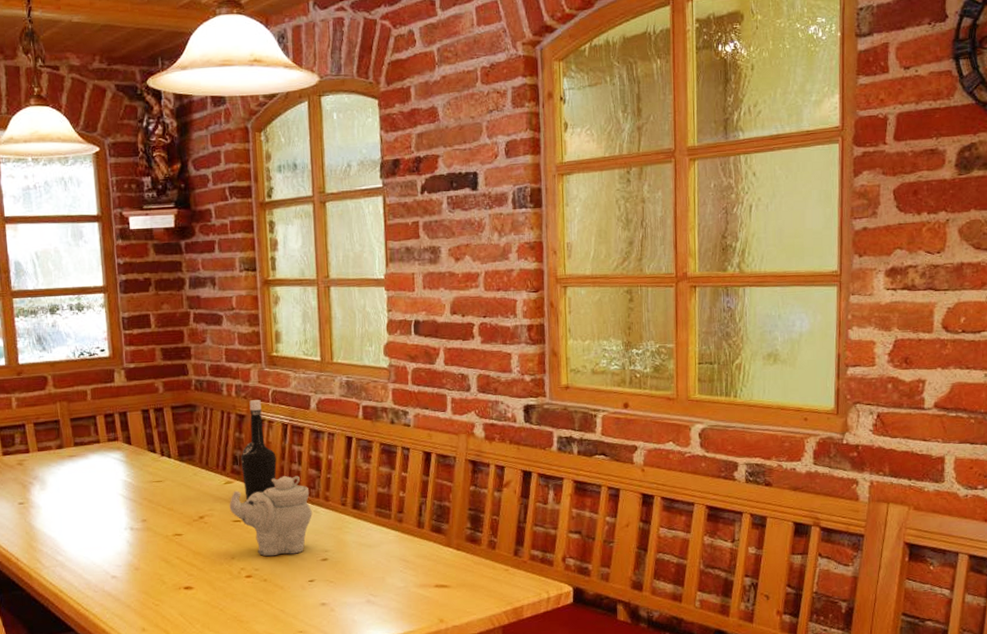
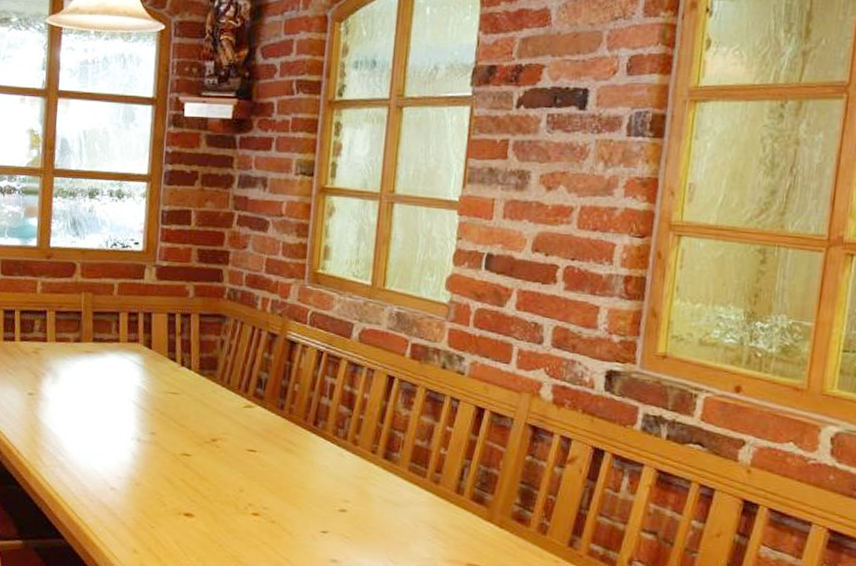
teapot: present [229,475,312,557] -> none [245,408,337,499]
bottle: present [240,400,277,499] -> none [265,319,306,429]

